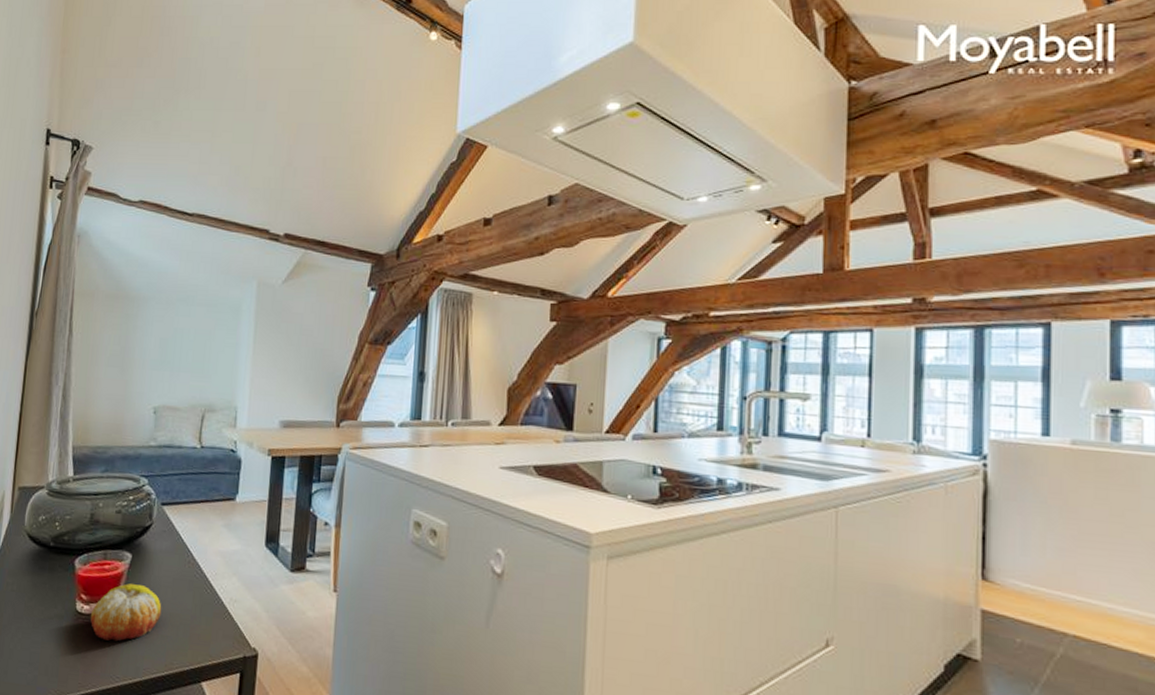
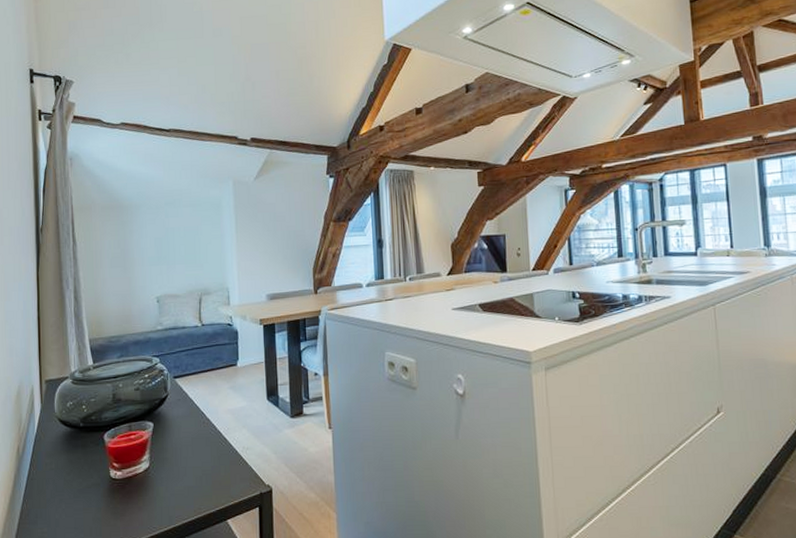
fruit: present [90,583,162,642] -> none [123,448,186,498]

